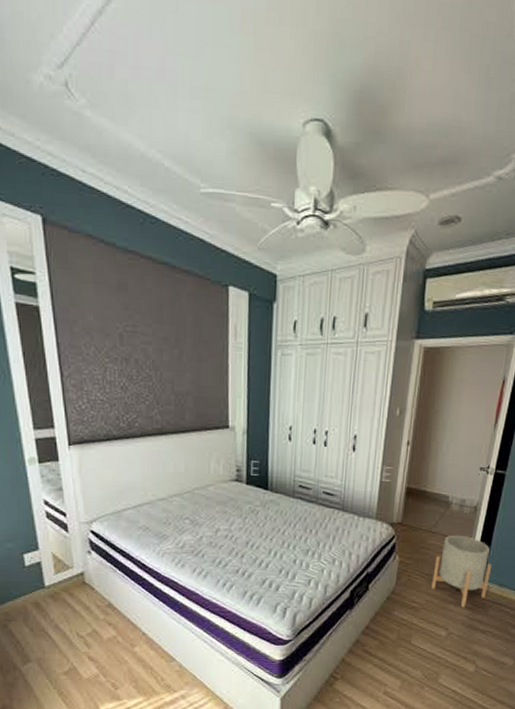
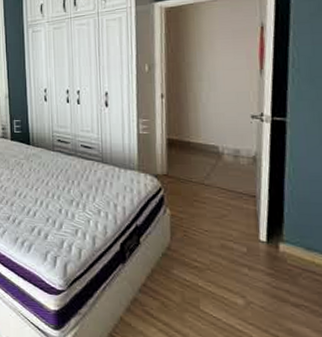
planter: present [430,534,492,608] -> none [213,187,292,273]

